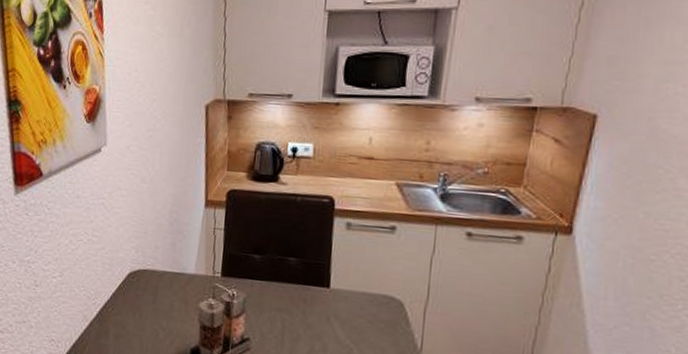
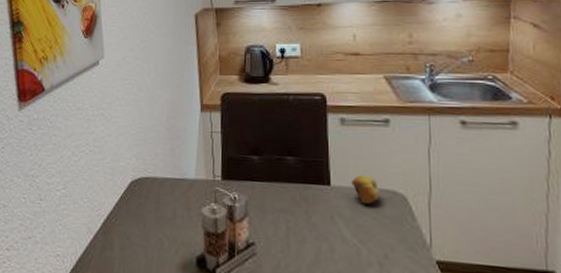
fruit: none [350,279,378,308] -> present [351,174,379,205]

